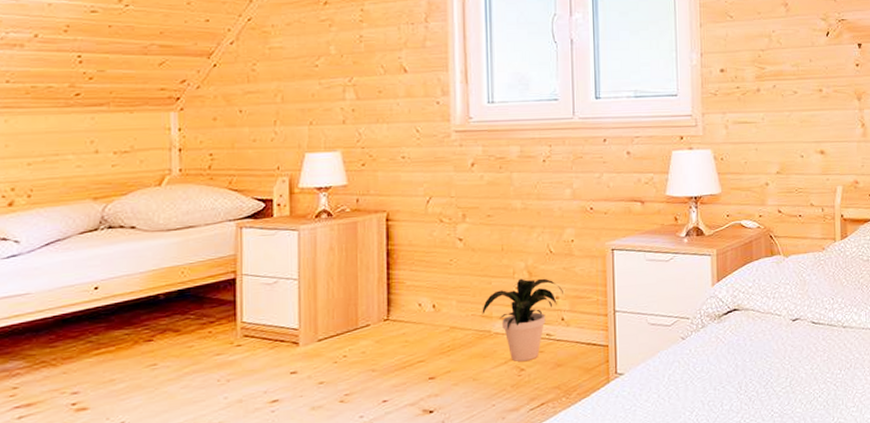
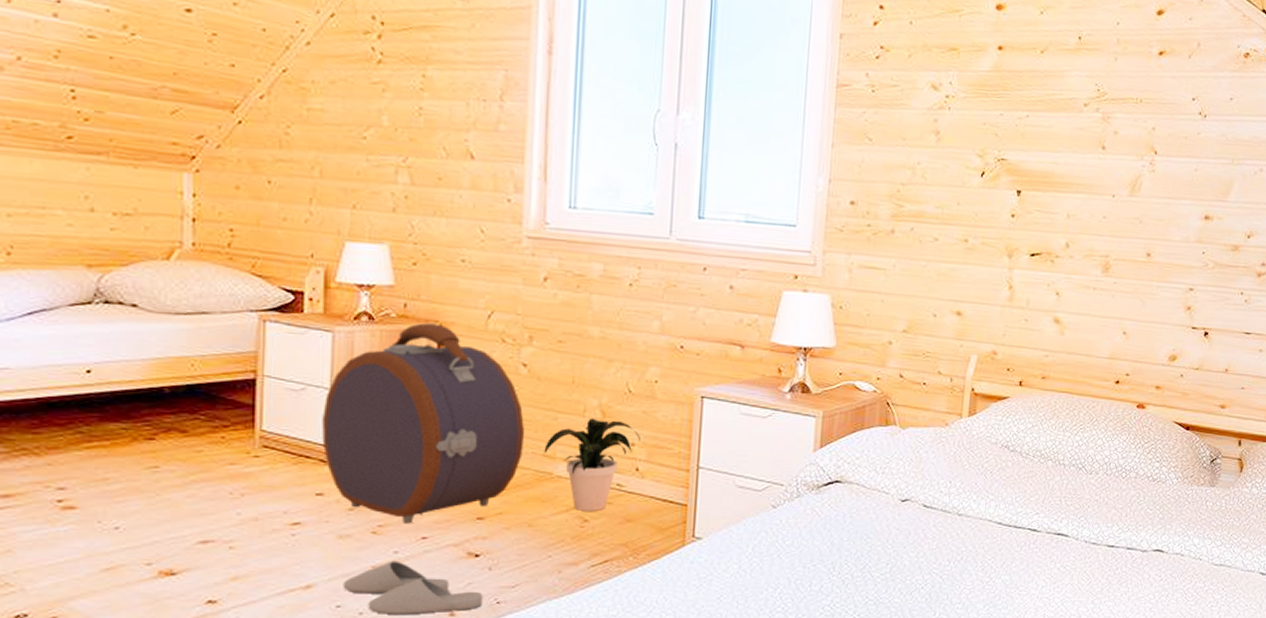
hat box: none [293,213,465,391] -> present [322,323,525,524]

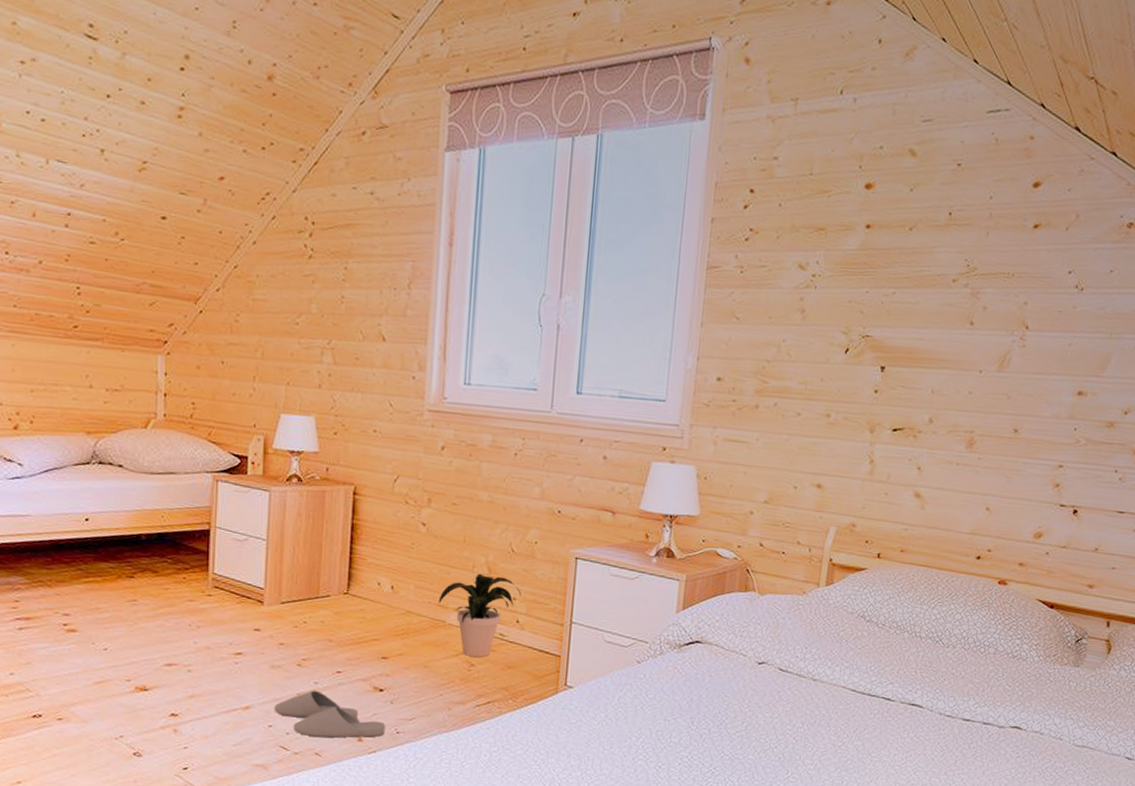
hat box: present [322,323,525,524] -> none [260,485,423,659]

